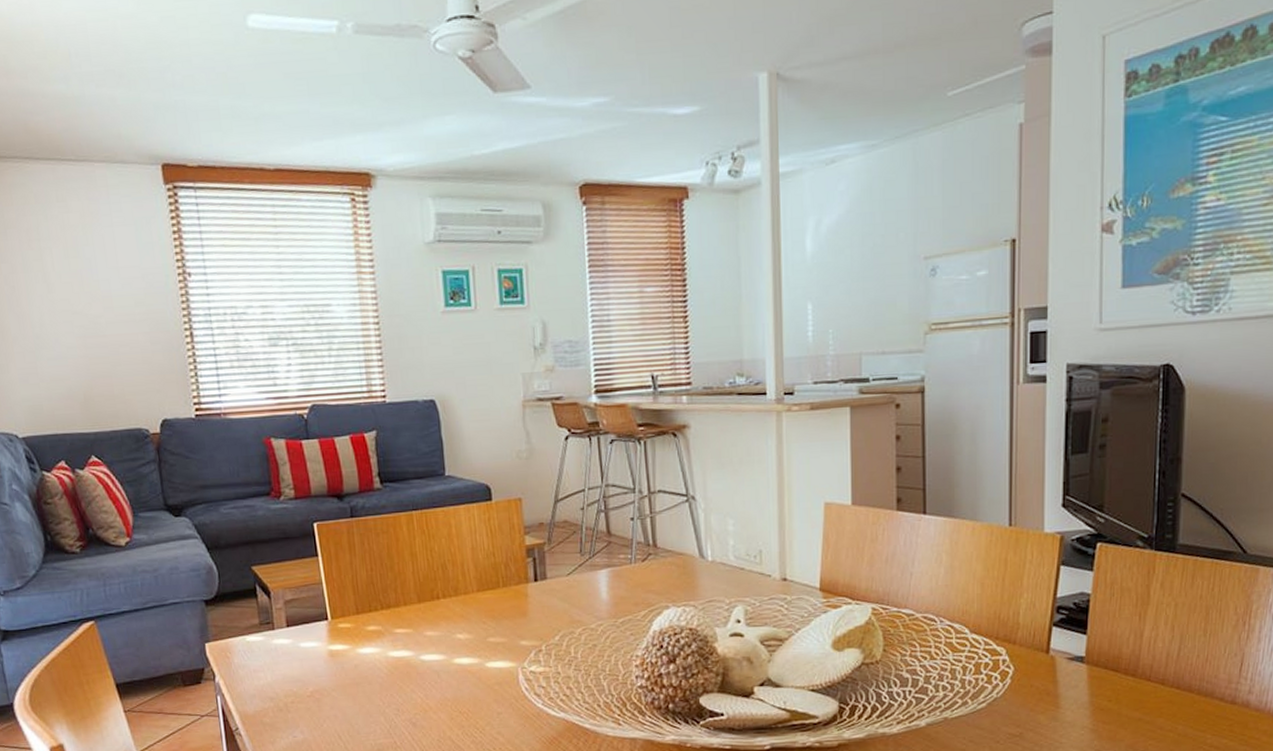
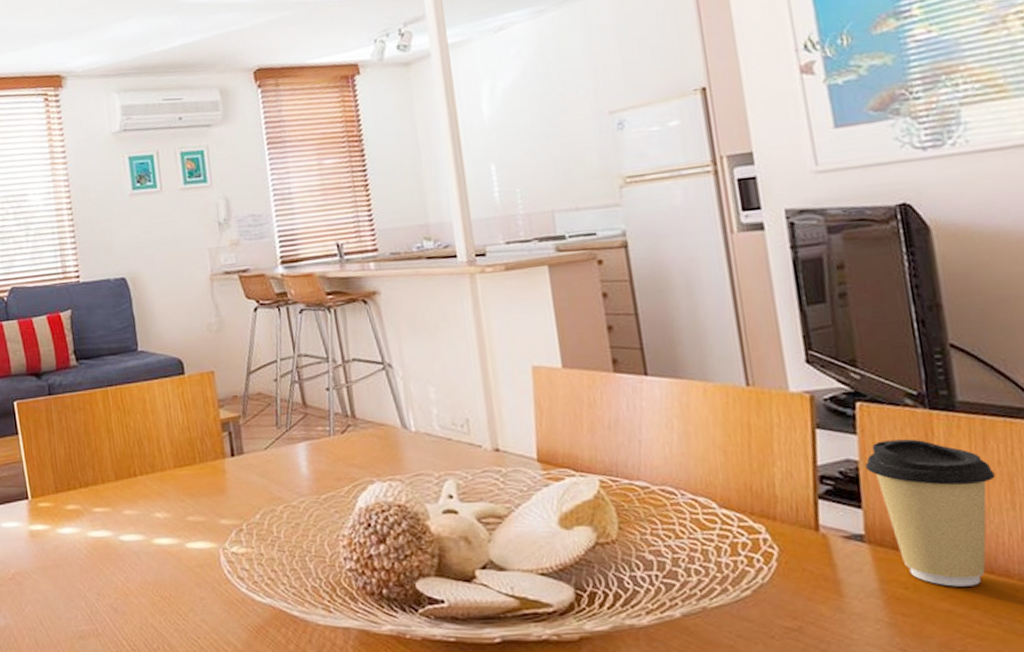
coffee cup: none [1095,576,1196,700] -> present [864,439,996,587]

